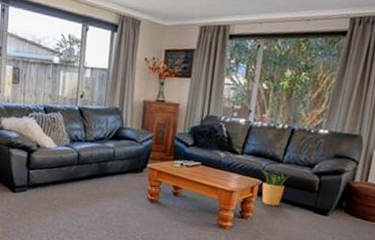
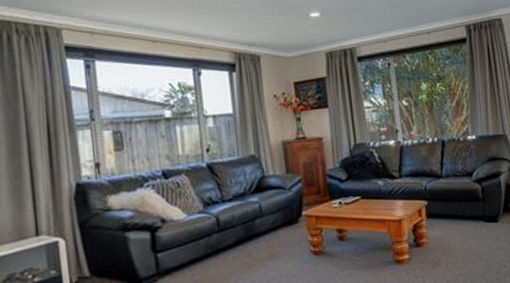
potted plant: present [260,168,290,207] -> none [422,187,453,226]

